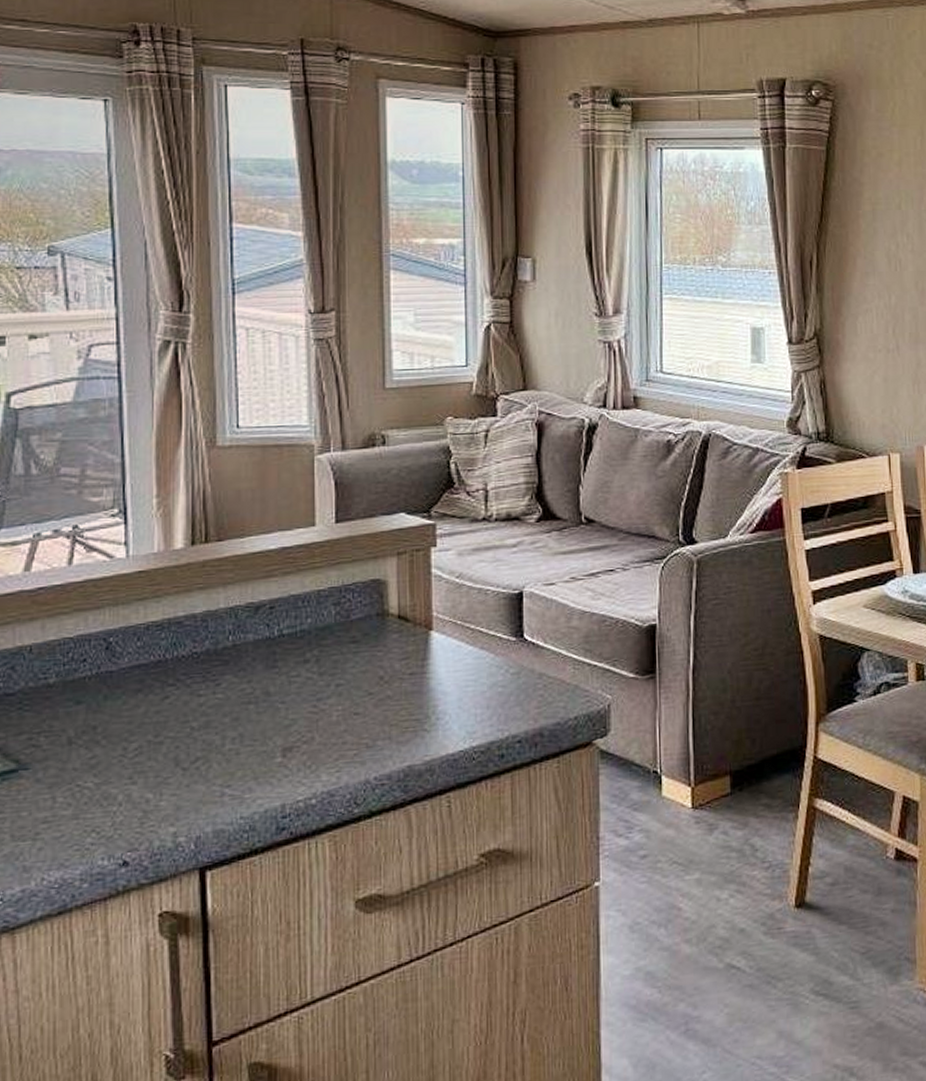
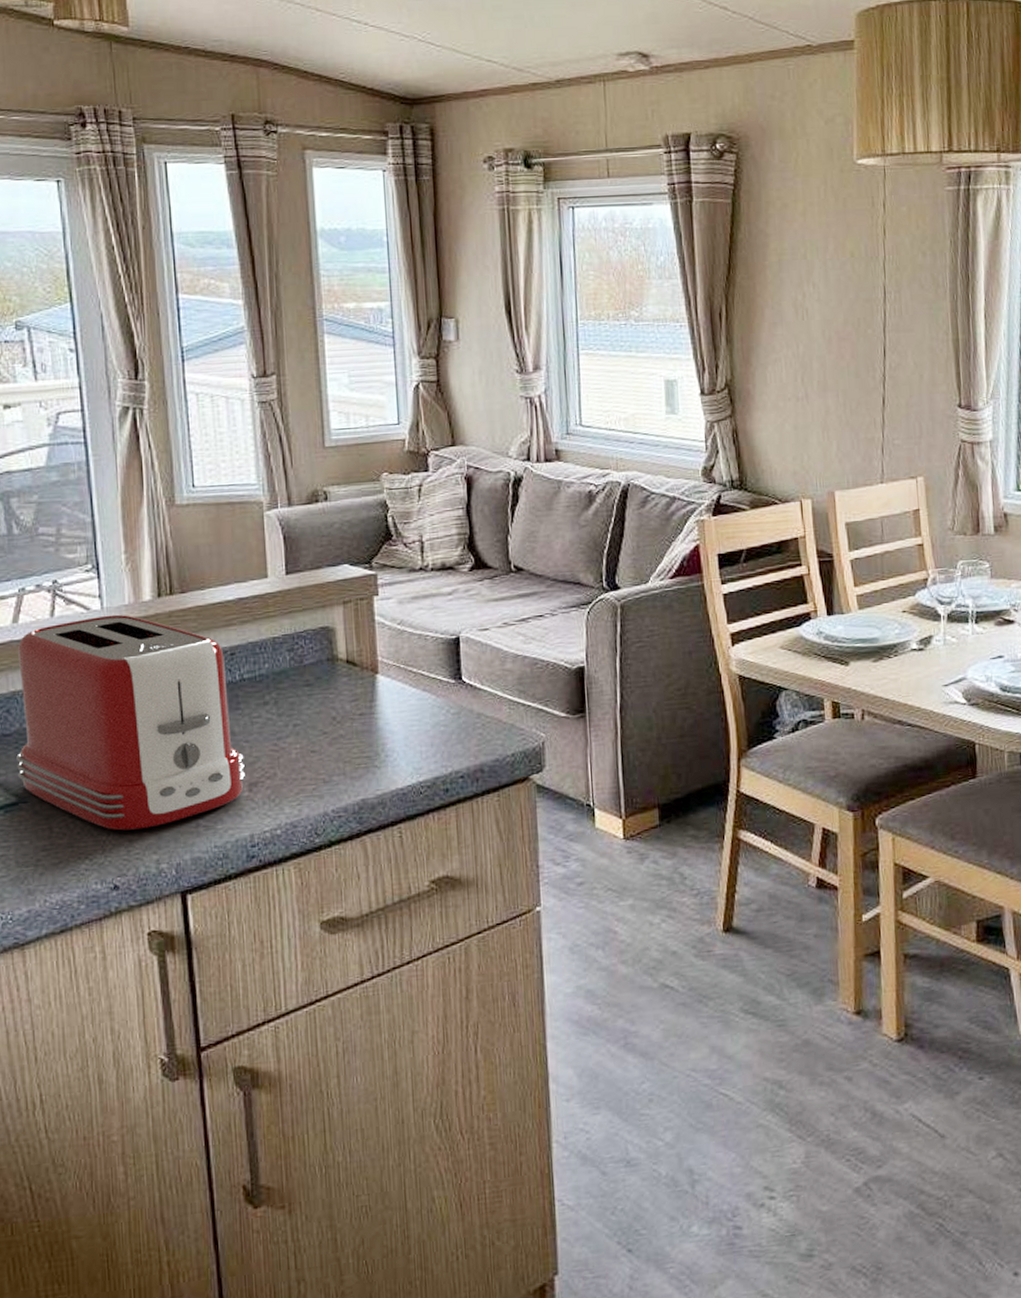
toaster: none [19,563,280,800] -> present [16,614,246,831]

